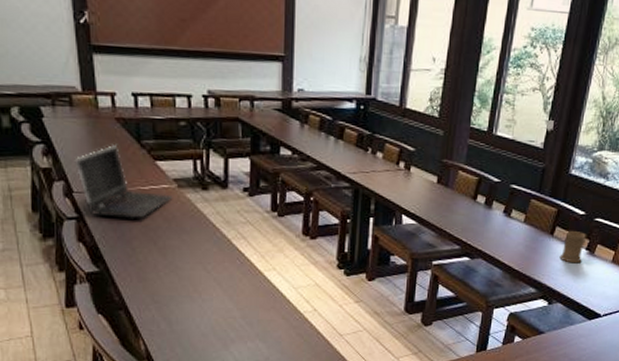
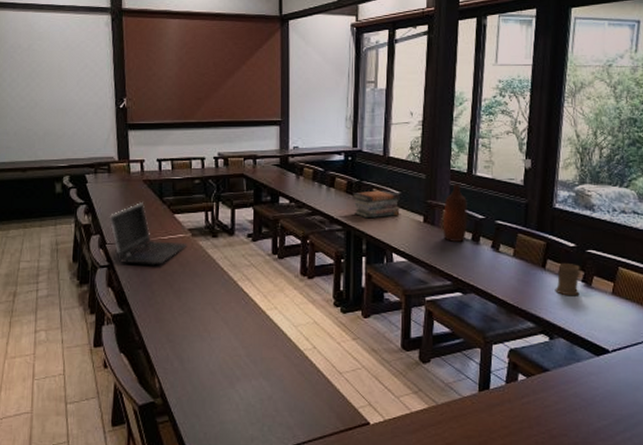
book stack: none [363,145,414,177] -> present [353,190,400,219]
bottle: none [456,143,484,205] -> present [442,184,468,242]

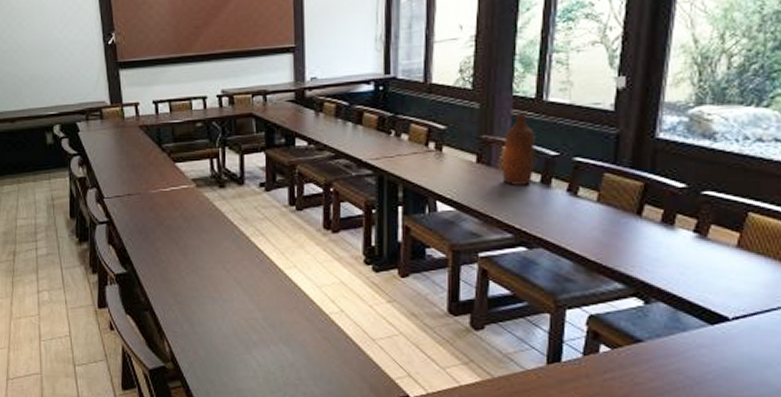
laptop computer: present [109,202,188,266] -> none [105,151,192,221]
book stack: present [353,190,400,219] -> none [385,125,446,161]
mug: present [555,264,581,296] -> none [654,209,693,251]

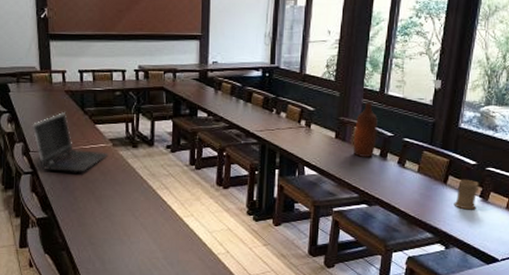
laptop computer: none [105,151,192,221] -> present [32,112,109,173]
mug: none [654,209,693,251] -> present [454,180,480,210]

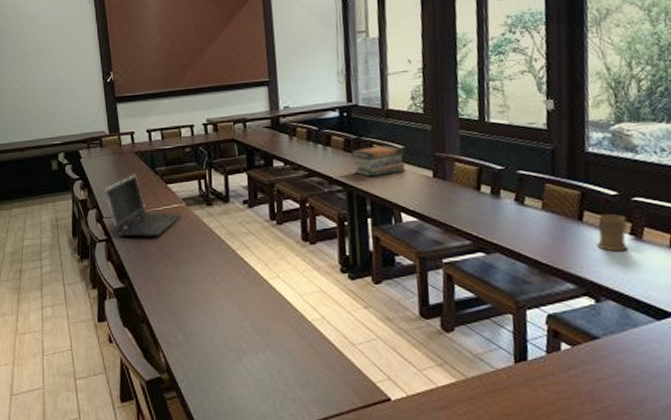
book stack: none [268,106,314,134] -> present [351,145,406,177]
bottle: present [353,102,378,157] -> none [455,133,484,197]

